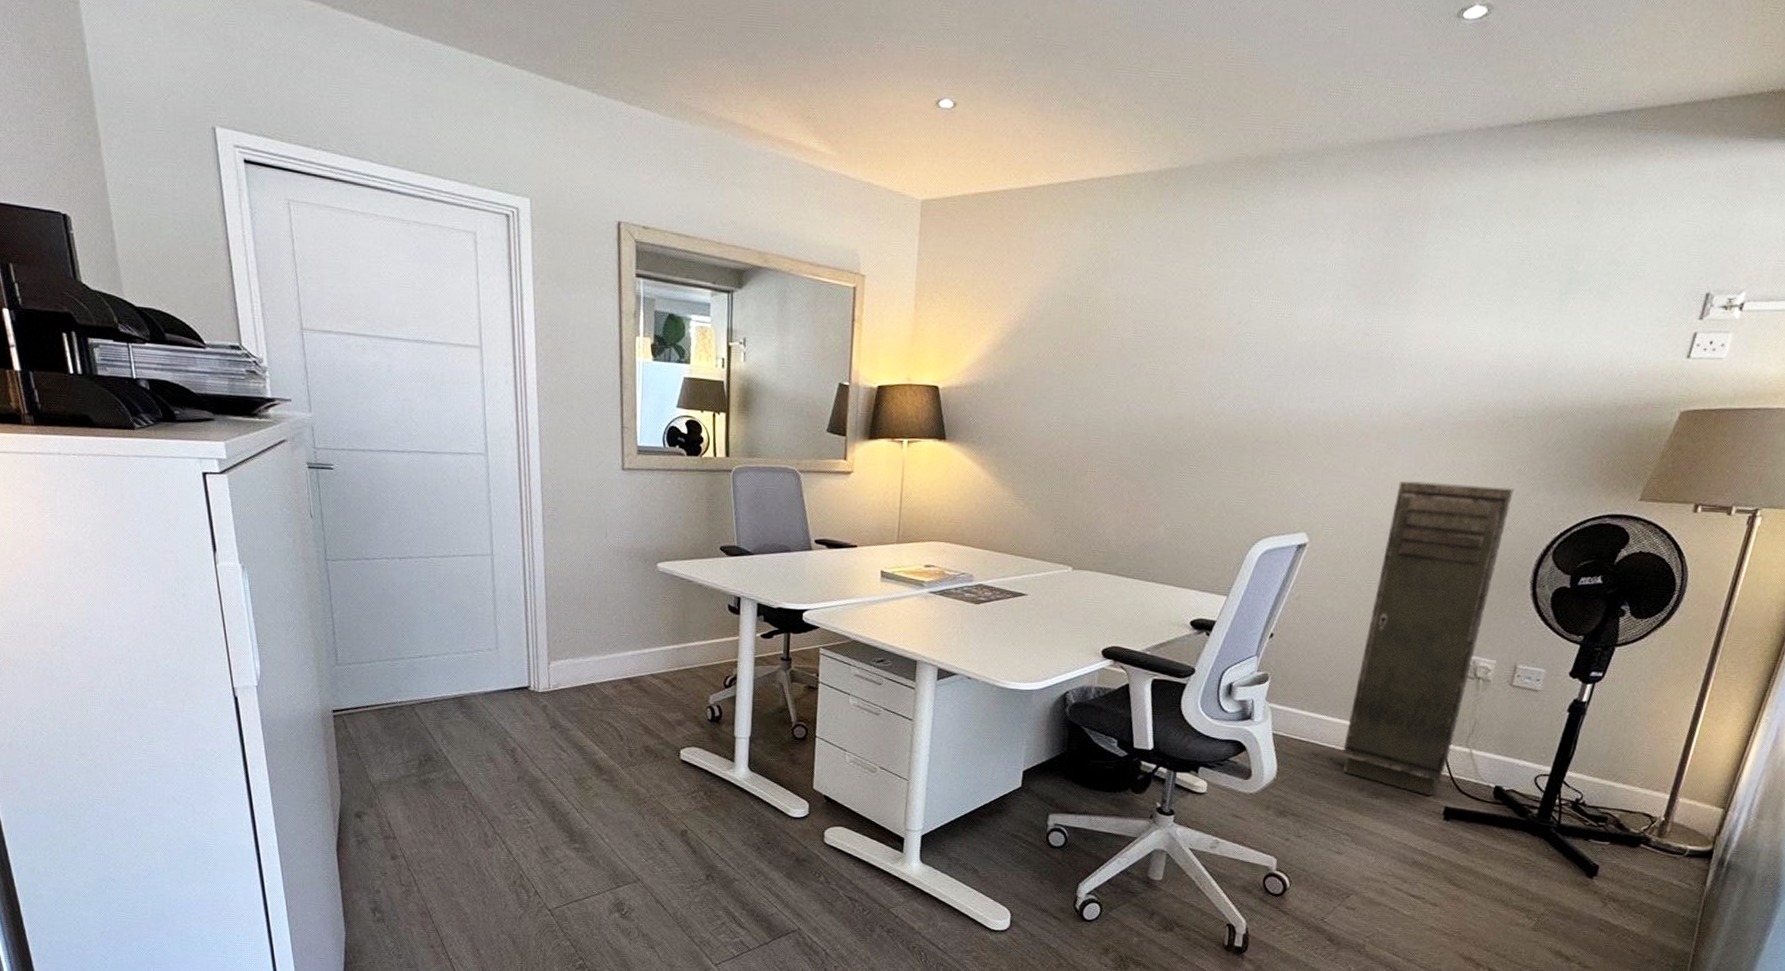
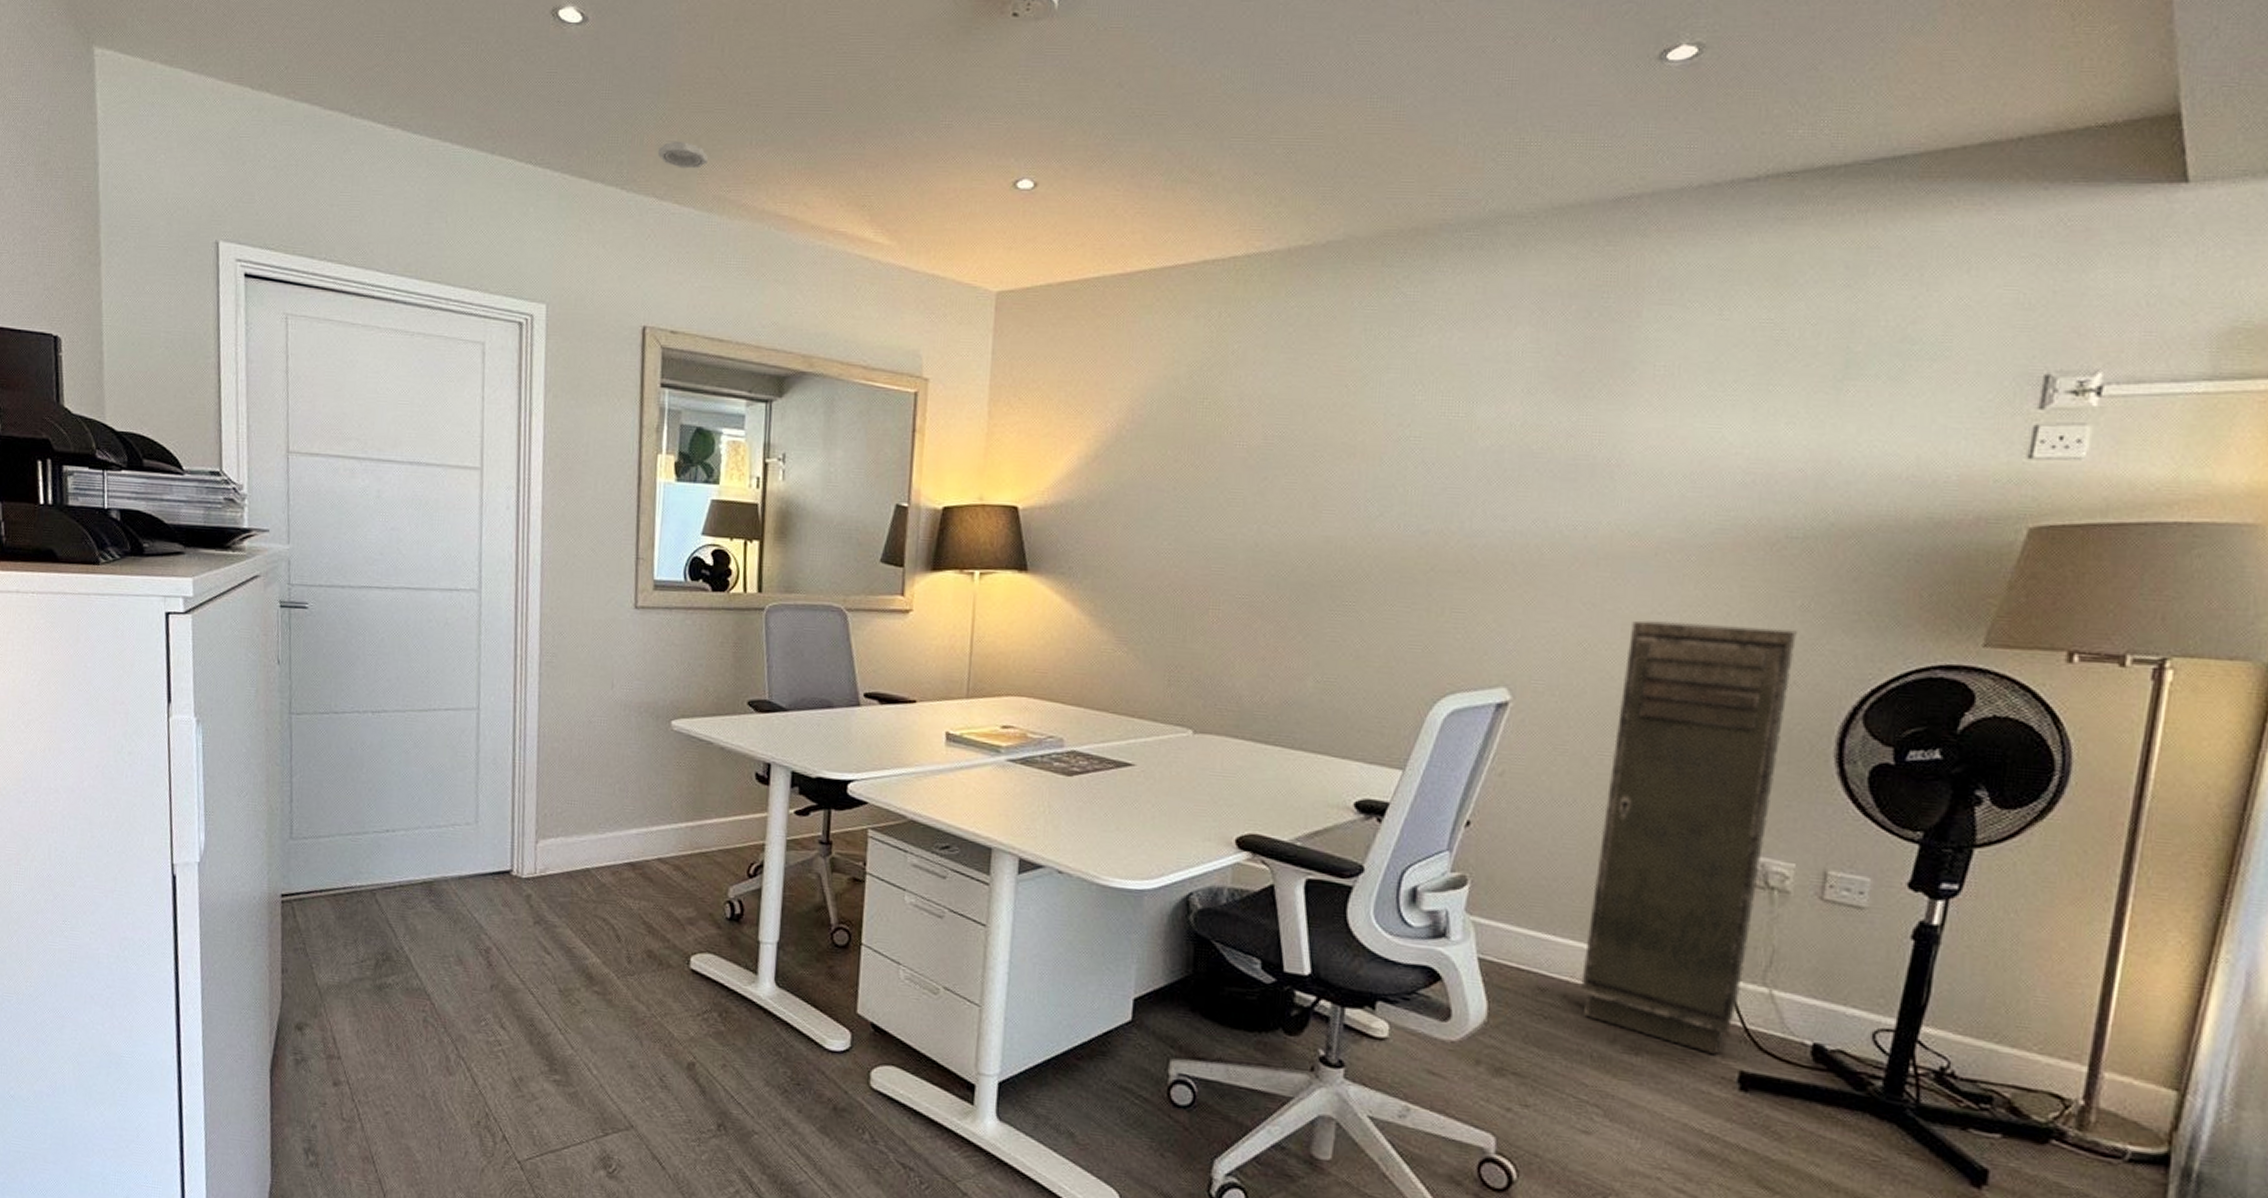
smoke detector: none [624,48,671,76] -> present [657,141,709,169]

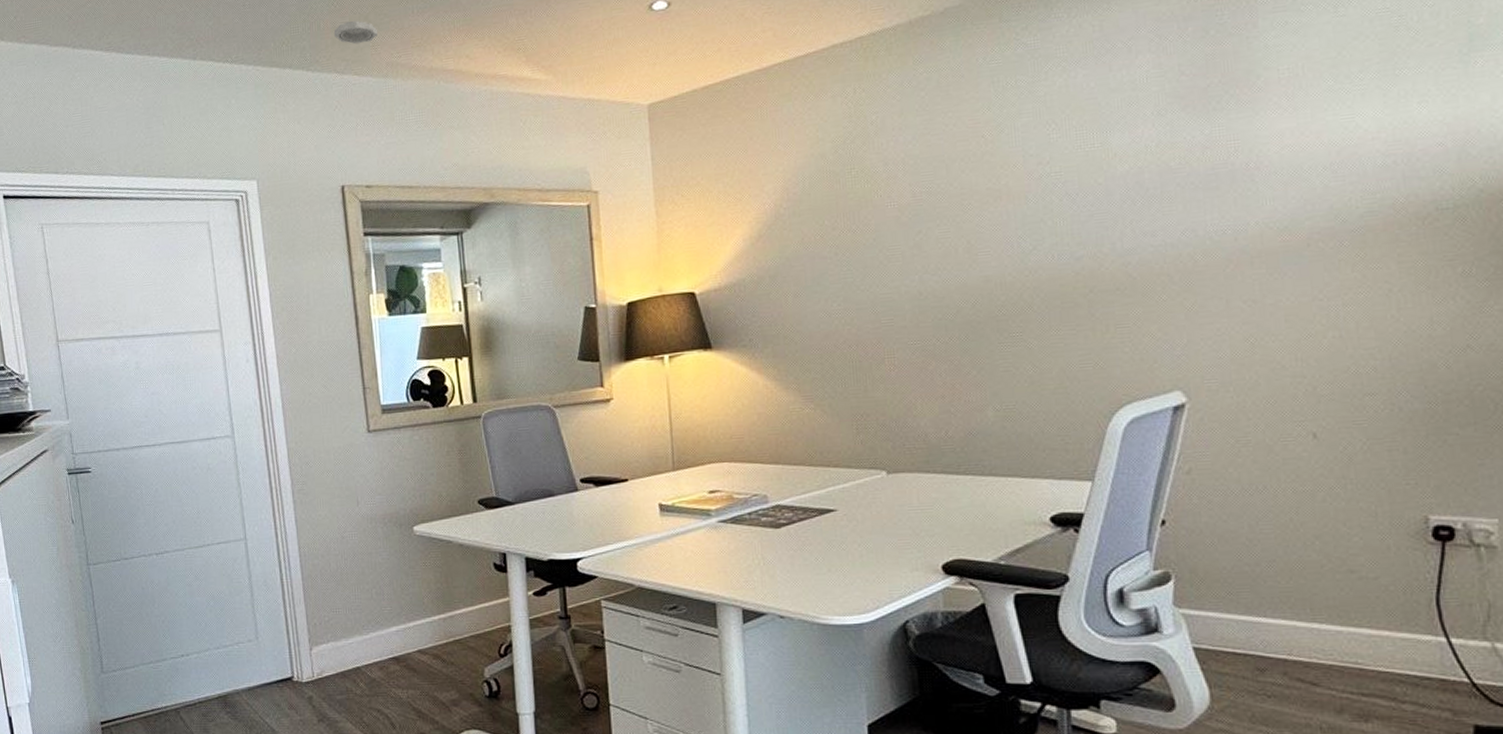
storage cabinet: present [1580,620,1797,1056] -> none [1295,296,1463,713]

